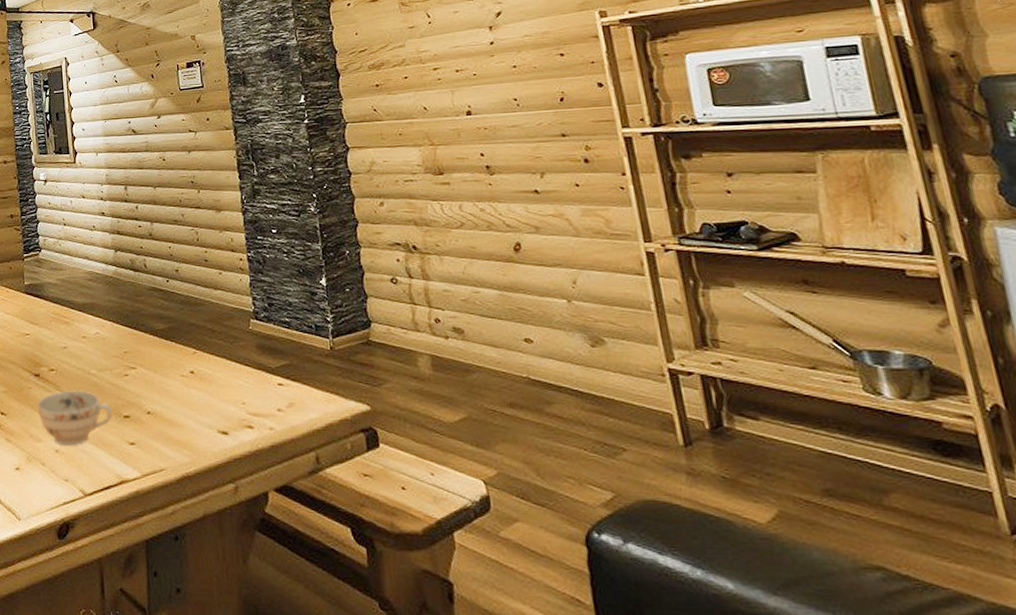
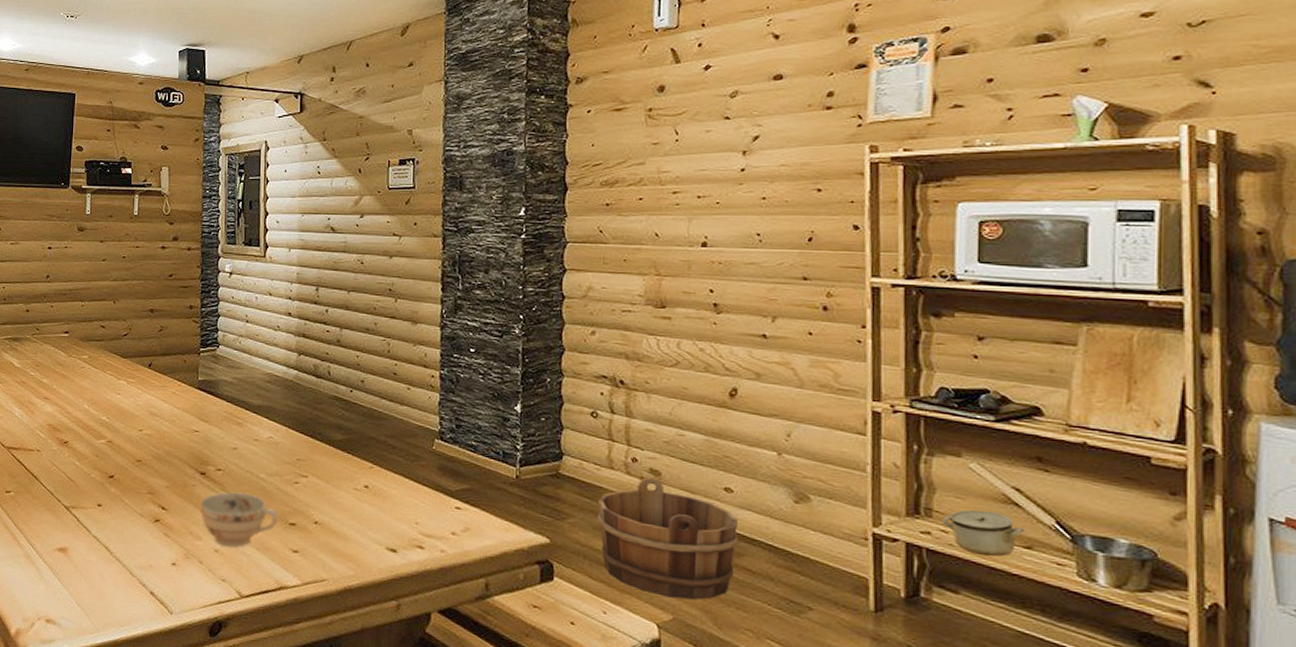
wooden bucket: none [410,336,548,453] -> present [598,477,739,600]
saucepan: none [728,336,807,381] -> present [941,509,1025,557]

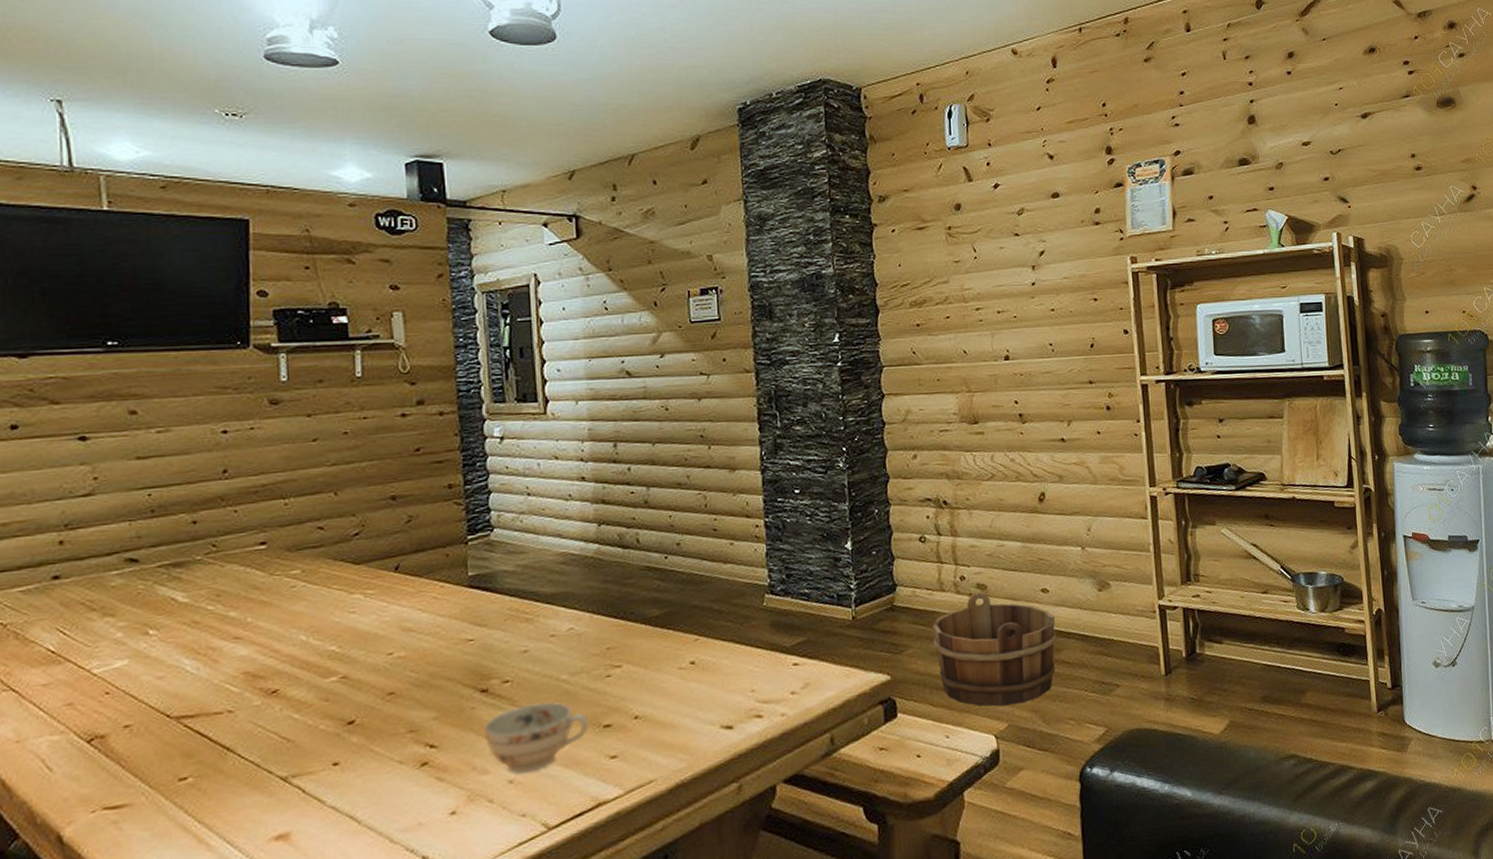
saucepan: present [941,509,1025,557] -> none [1206,567,1262,607]

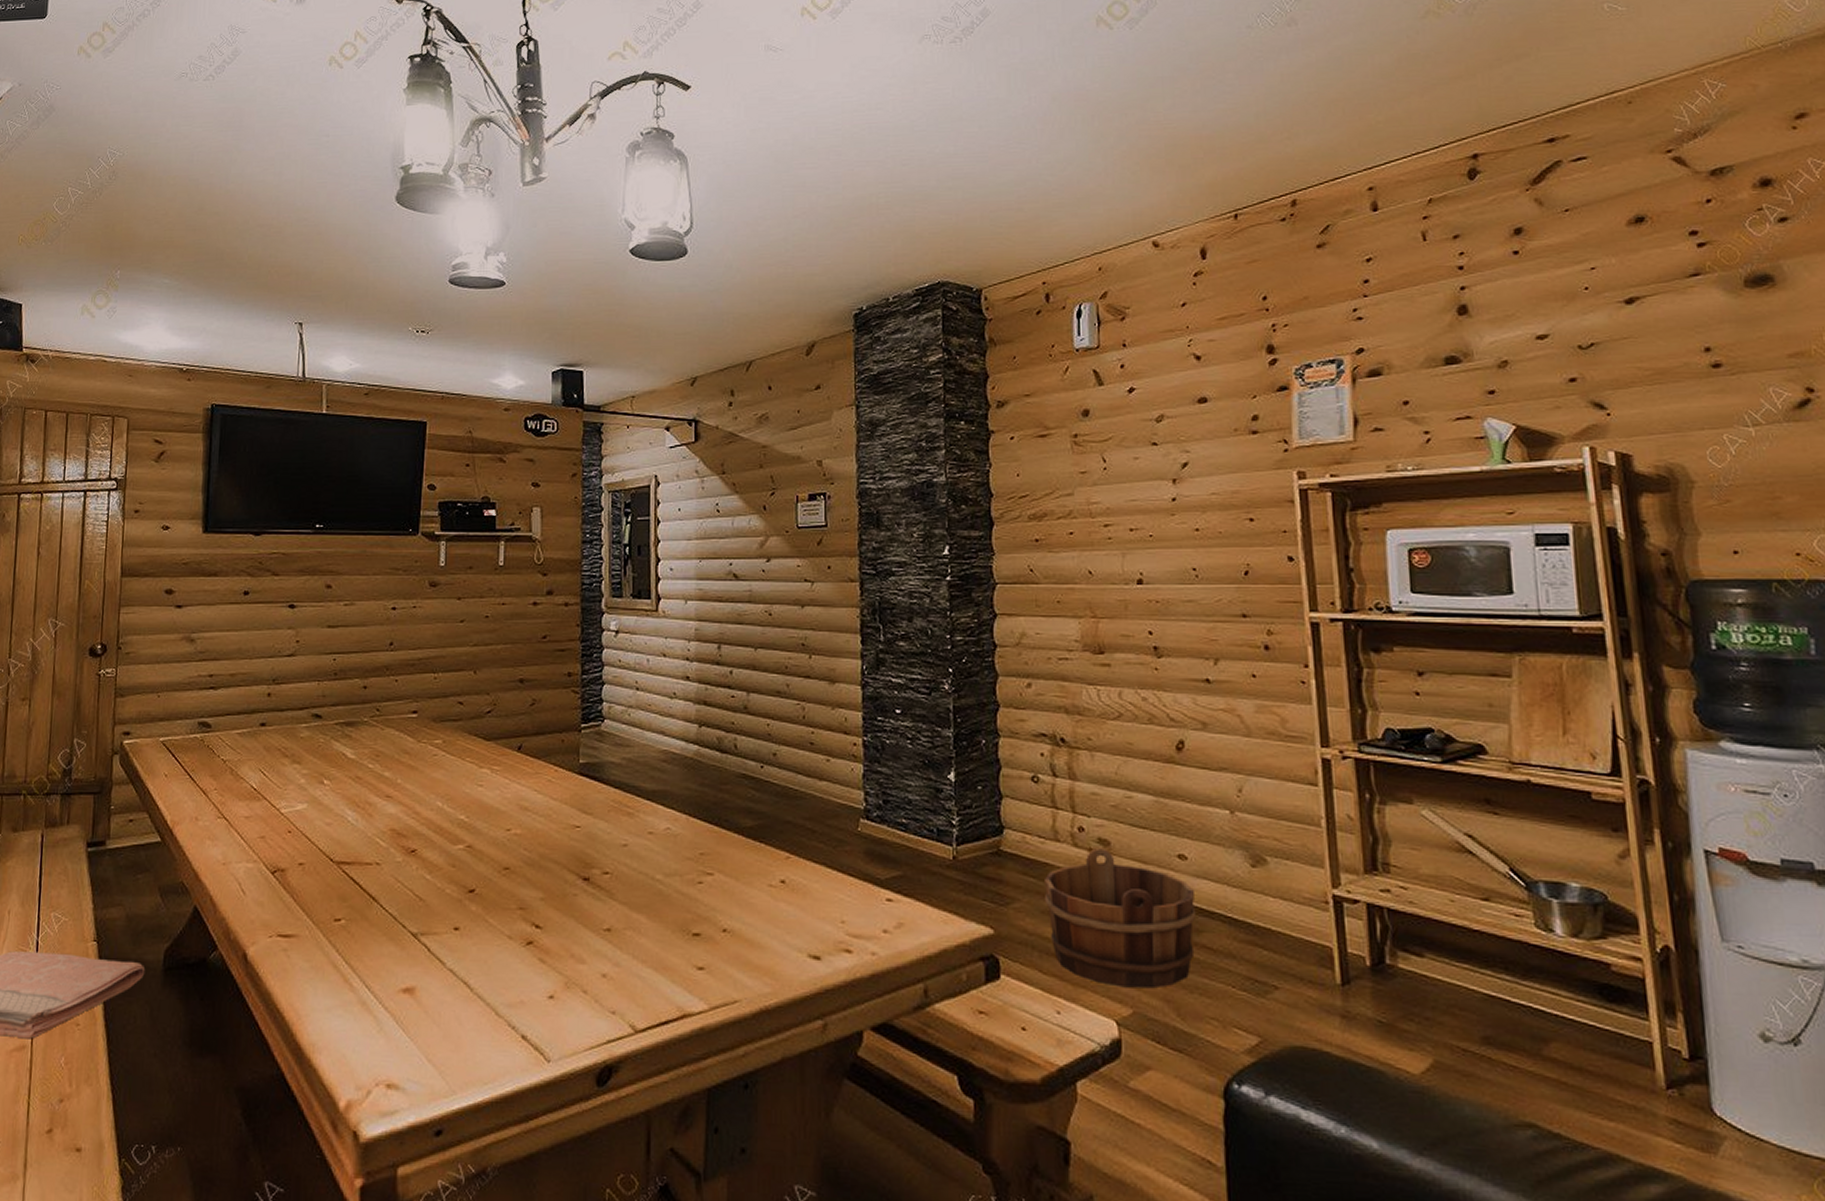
teacup: present [485,701,590,773] -> none [584,898,680,969]

